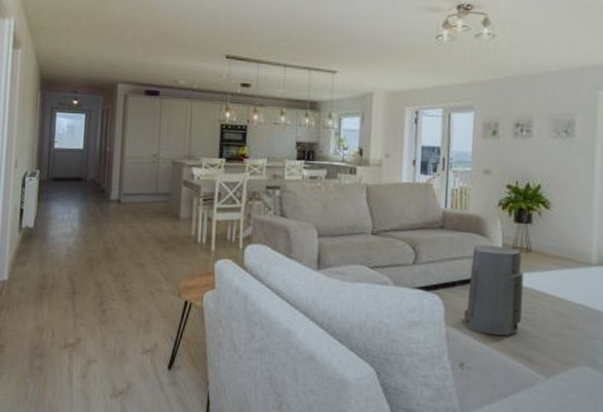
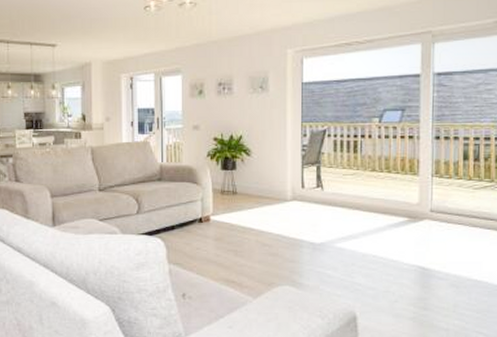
air purifier: present [464,244,523,336] -> none [184,191,231,268]

